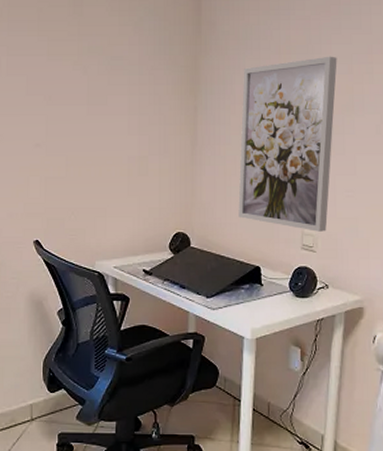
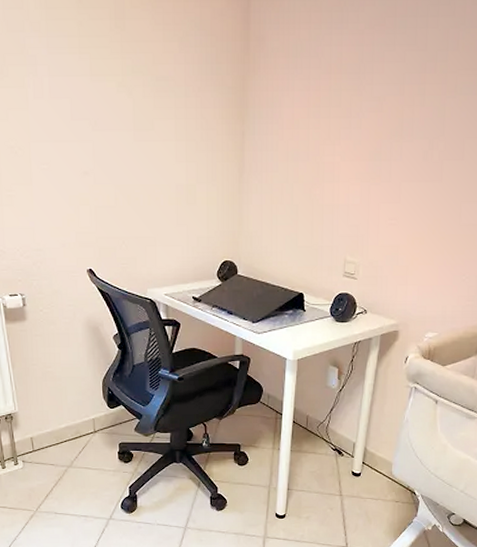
wall art: present [238,56,337,232] -> none [284,75,389,259]

